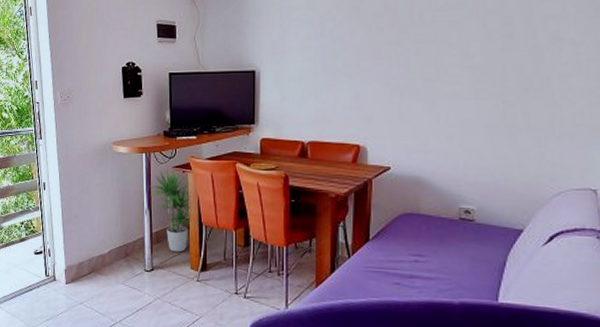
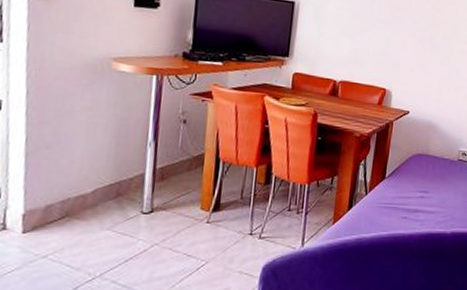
potted plant: present [149,169,192,253] -> none [158,96,210,191]

